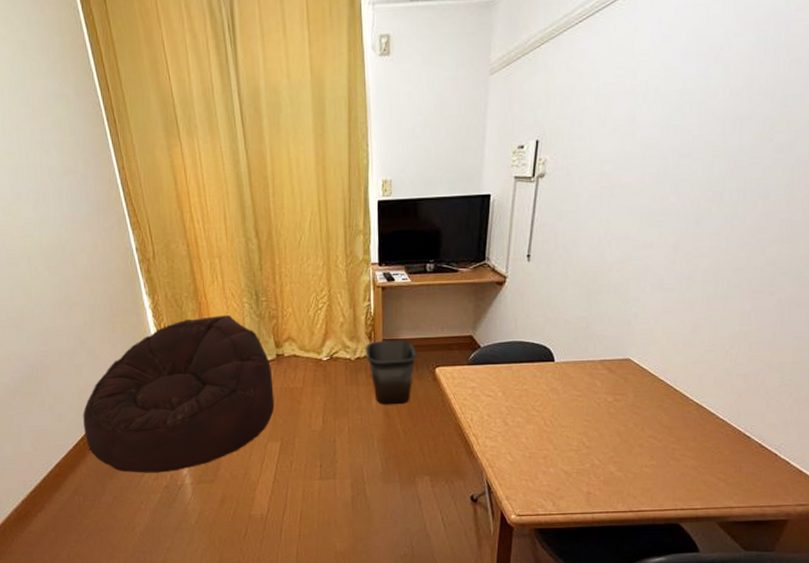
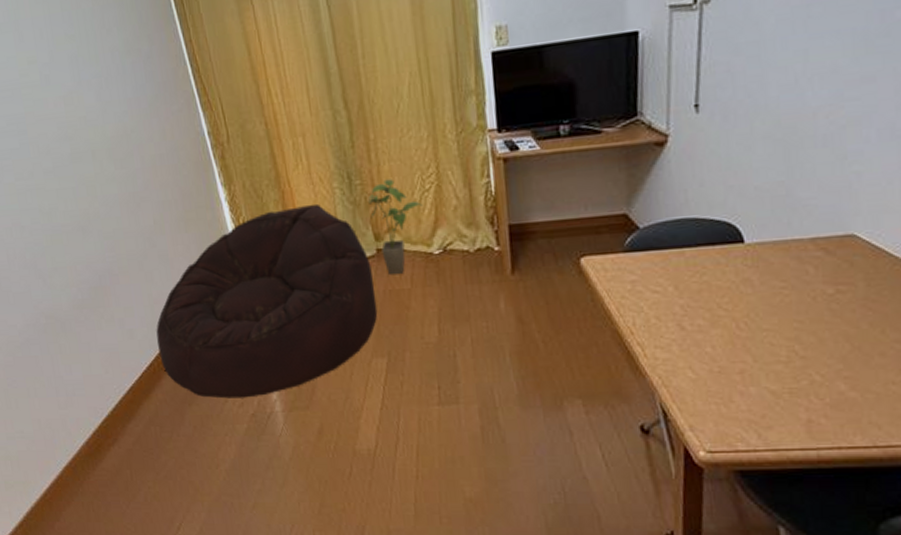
house plant: none [271,298,315,375] -> present [367,179,422,274]
waste bin: present [365,340,418,404] -> none [486,223,556,307]

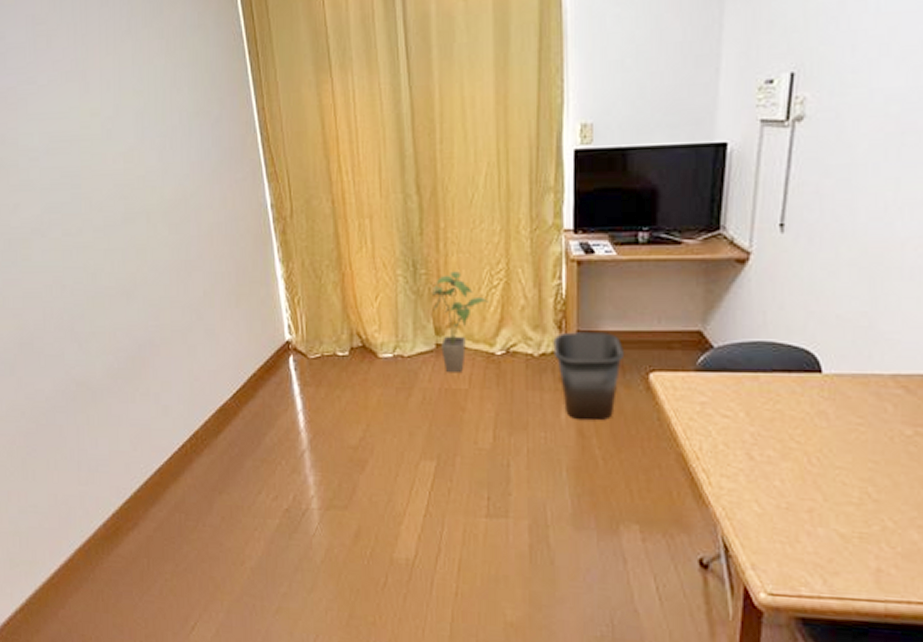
beanbag: present [156,203,378,399] -> none [193,290,431,491]
waste bin: none [486,223,556,307] -> present [553,332,625,420]

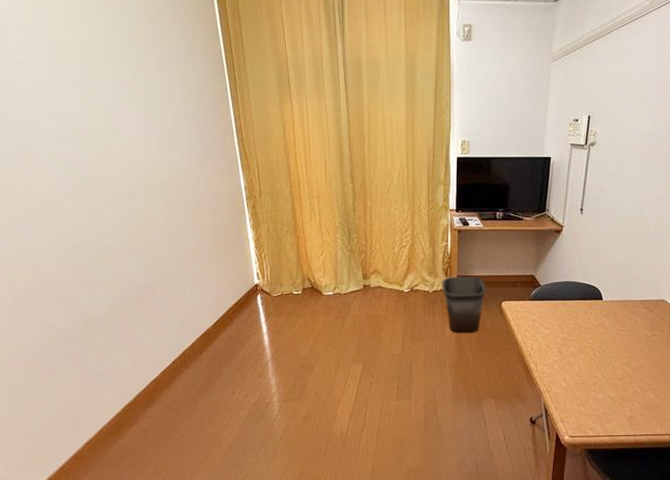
house plant: present [431,271,488,372] -> none [360,236,399,304]

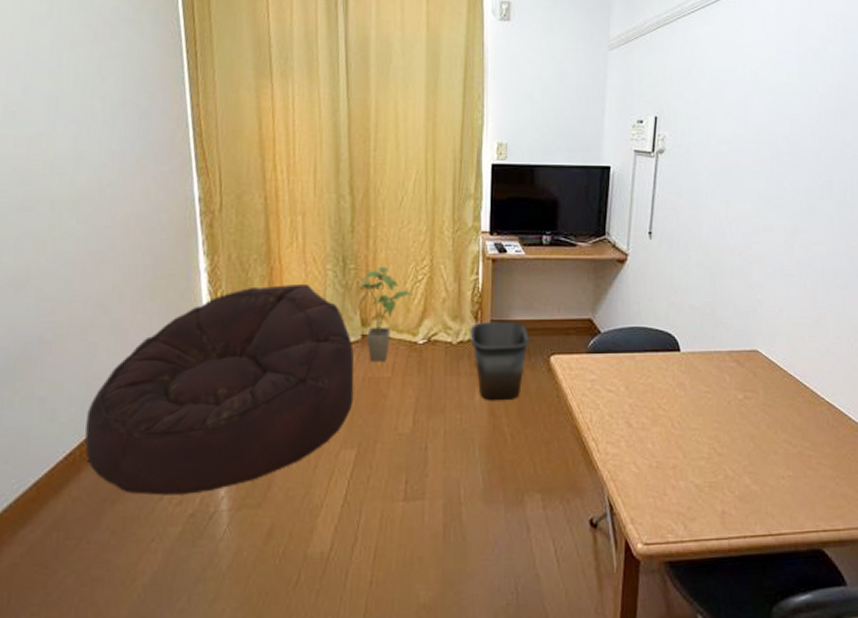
beanbag: none [182,248,359,390] -> present [85,283,354,496]
house plant: none [360,236,399,304] -> present [359,267,413,361]

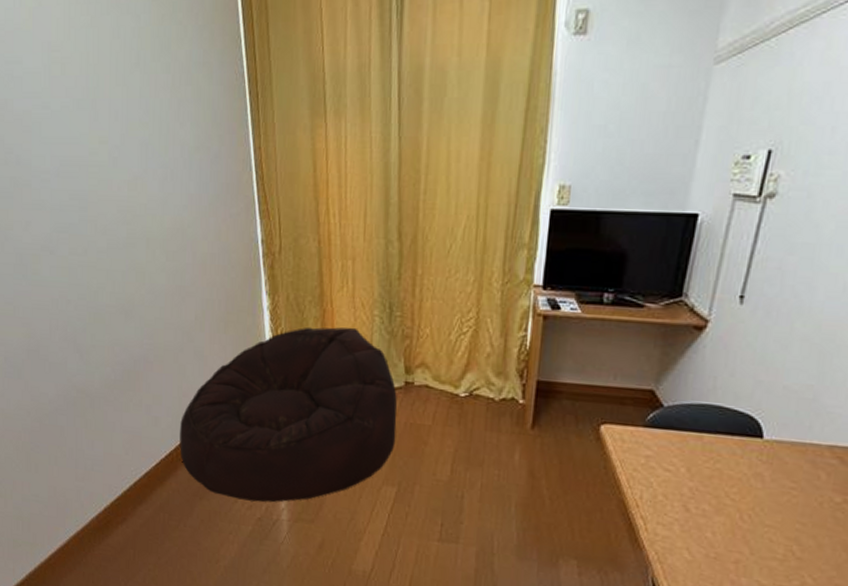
house plant: present [359,267,413,361] -> none [404,316,457,409]
waste bin: present [470,321,531,400] -> none [513,381,580,464]

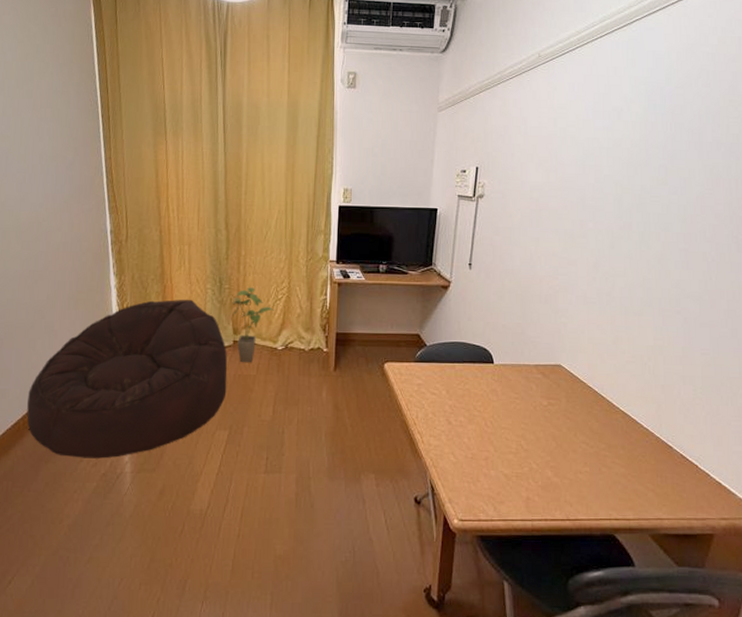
house plant: none [404,316,457,409] -> present [232,287,274,362]

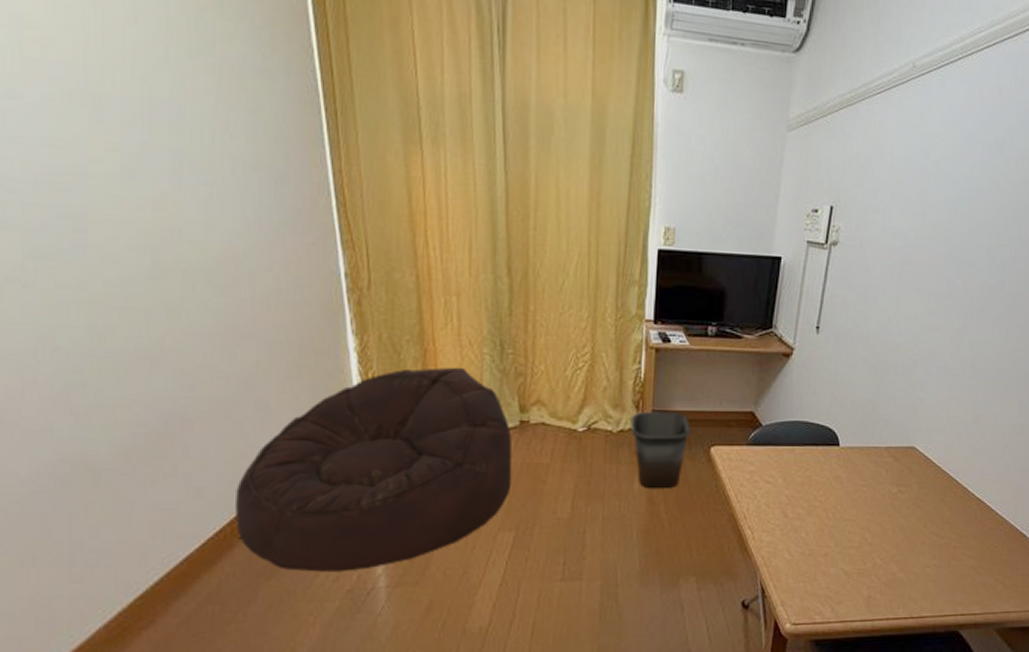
house plant: present [232,287,274,362] -> none [517,352,573,447]
waste bin: none [319,333,369,397] -> present [630,411,692,488]

